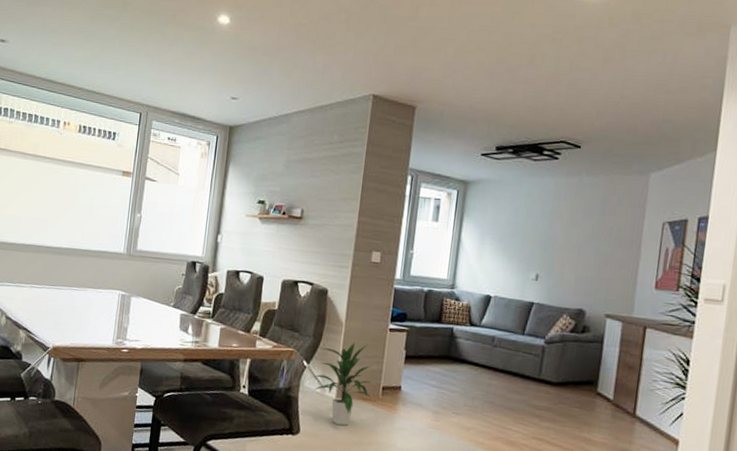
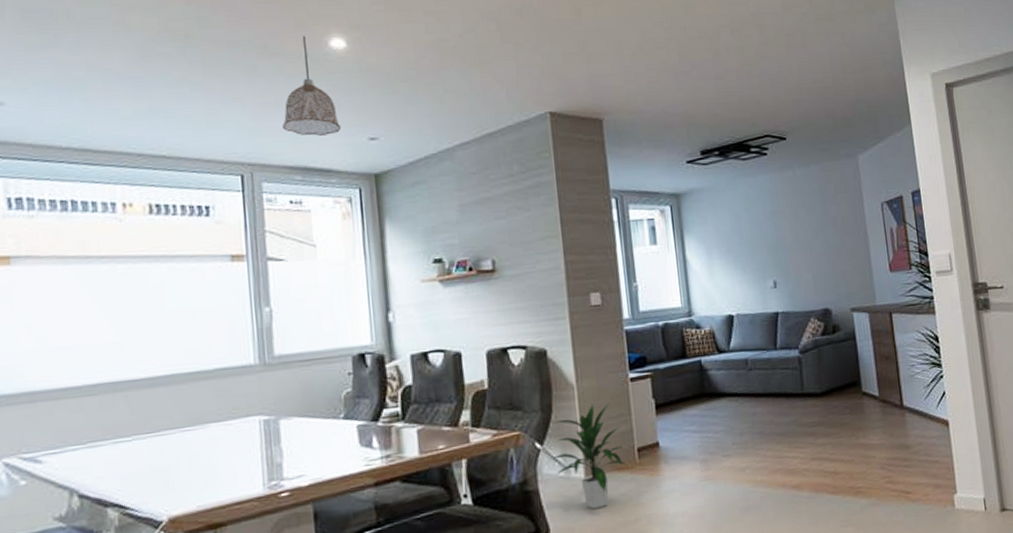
pendant lamp: none [174,11,214,91] -> present [283,35,342,136]

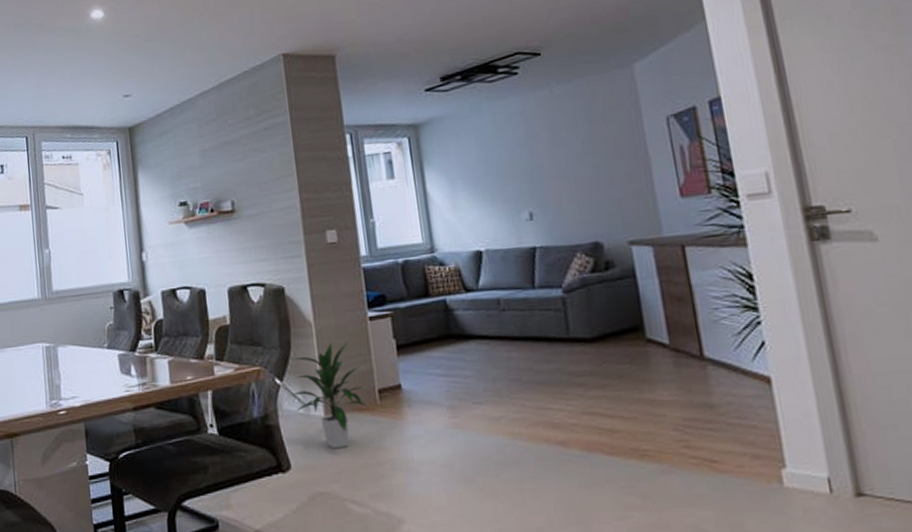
pendant lamp: present [283,35,342,136] -> none [56,11,102,99]

